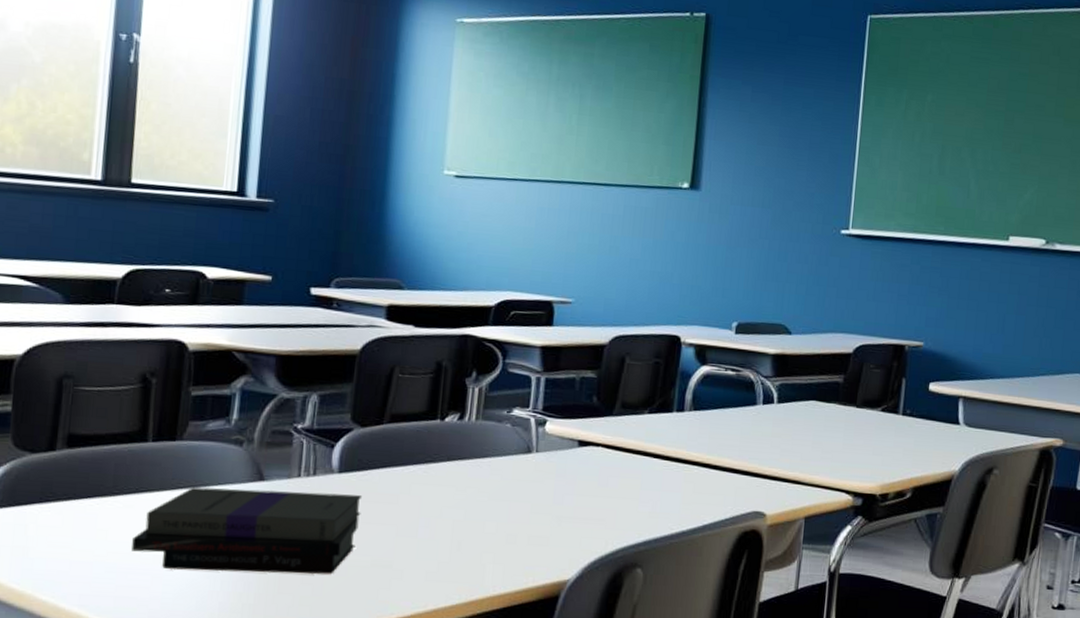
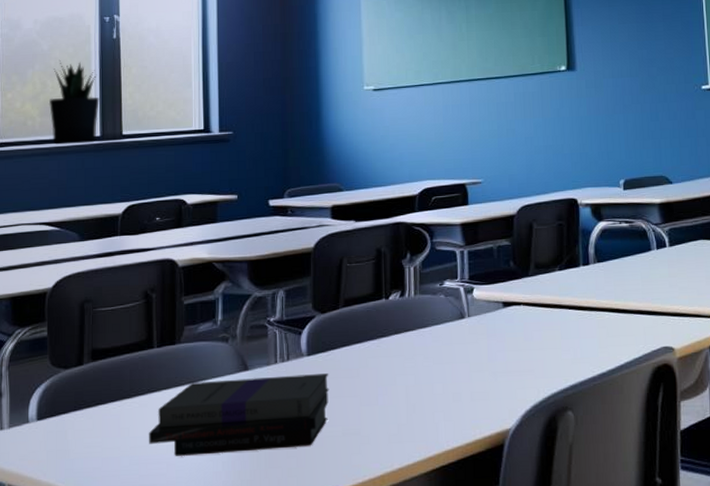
planter: none [36,77,105,187] -> present [48,59,99,145]

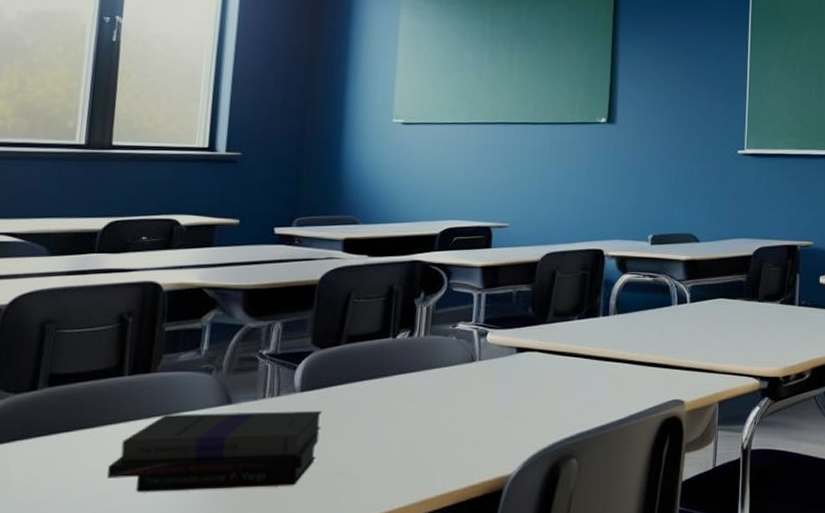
planter: present [48,59,99,145] -> none [26,57,89,151]

